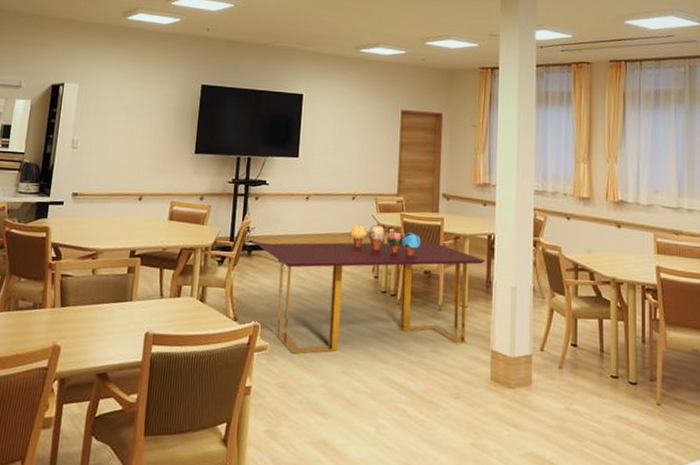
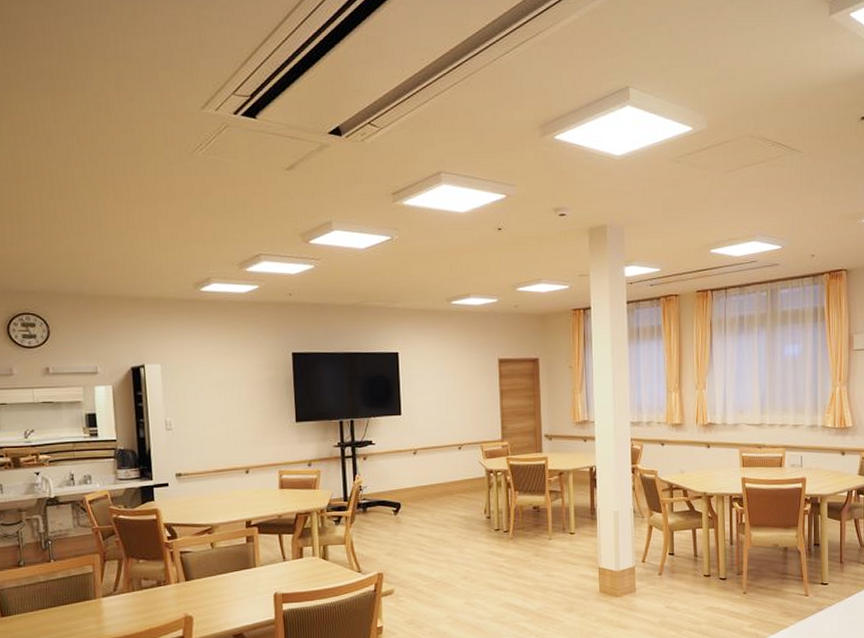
dining table: present [258,242,485,354] -> none [372,480,588,594]
potted flower: present [350,225,421,256] -> none [460,470,528,495]

